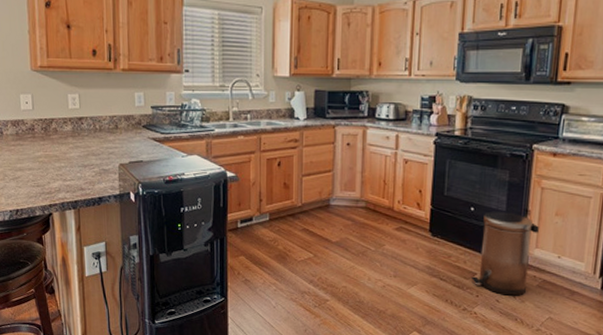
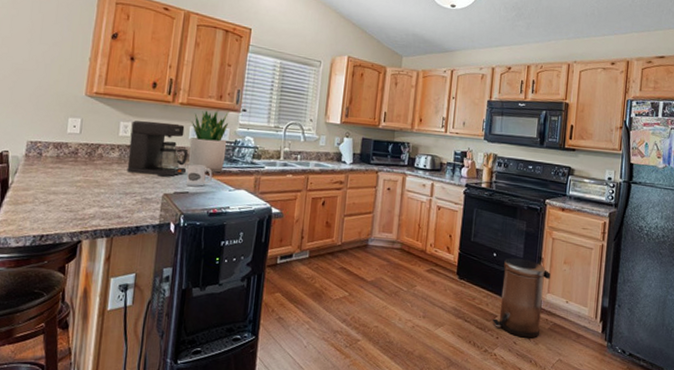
coffee maker: none [79,91,138,147] -> present [127,120,189,177]
planter: none [136,72,174,140] -> present [188,109,229,173]
mug: none [138,132,163,155] -> present [185,164,212,187]

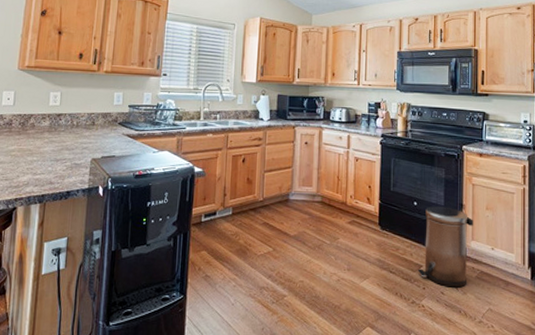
coffee maker: present [127,120,189,177] -> none [57,90,114,142]
mug: present [185,164,212,187] -> none [112,129,137,151]
planter: present [188,109,229,173] -> none [114,75,151,137]

